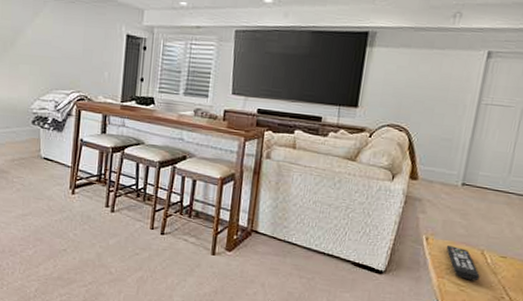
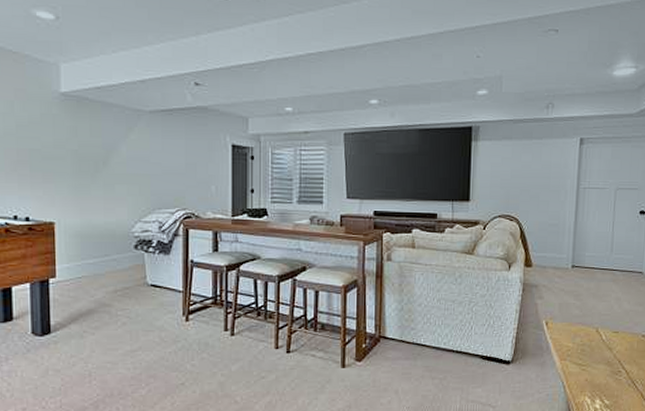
remote control: present [446,245,480,281] -> none [564,328,598,359]

